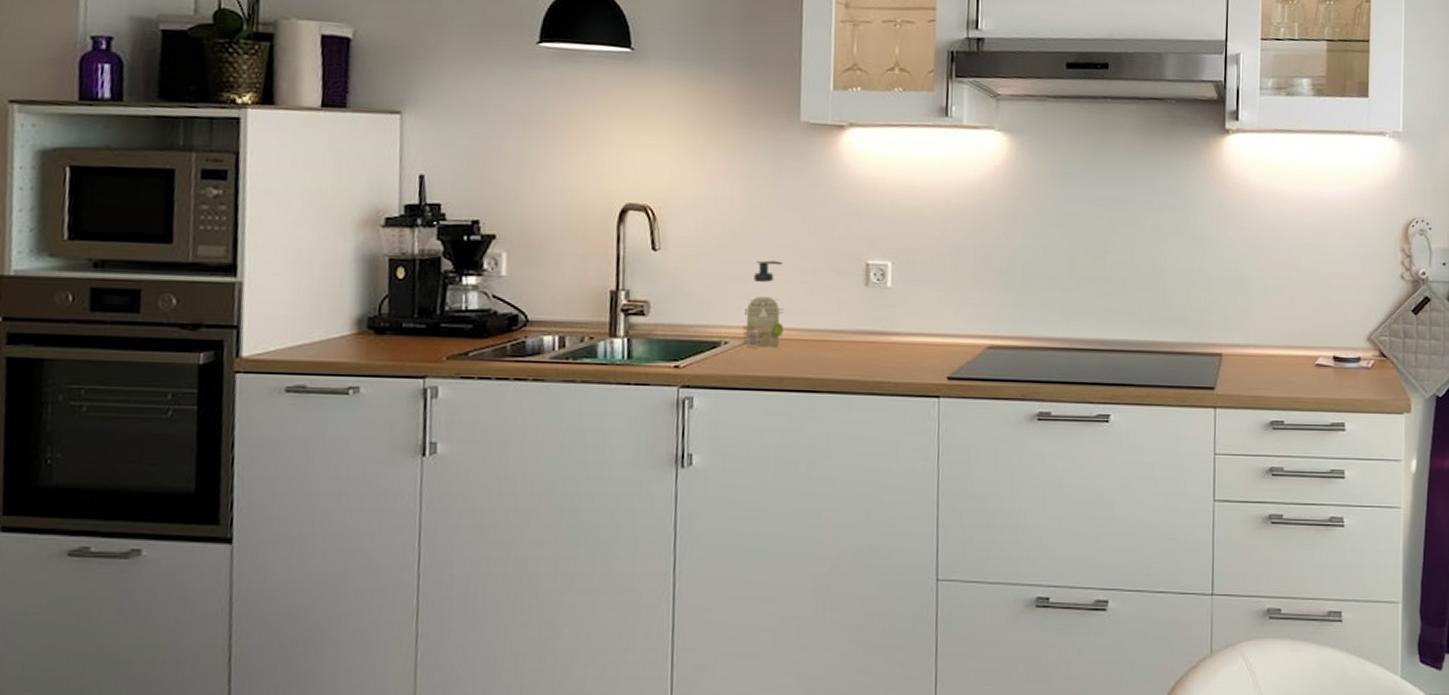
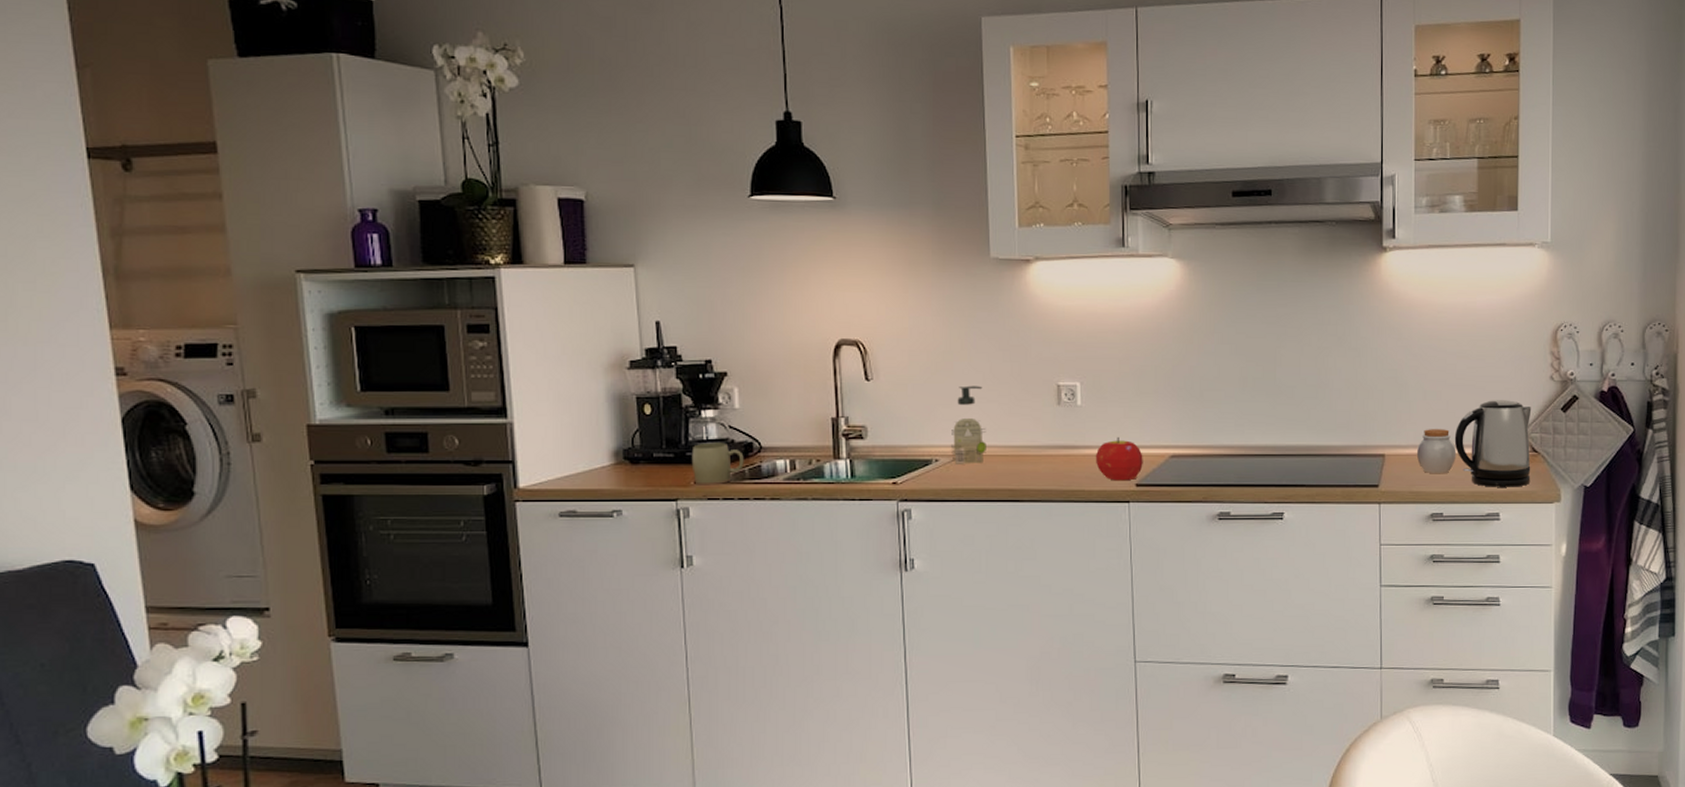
mug: none [445,313,507,362] -> present [691,442,744,485]
fruit: none [903,323,957,373] -> present [1095,436,1143,481]
jar: none [1256,327,1300,378] -> present [1416,429,1457,474]
kettle: none [1297,298,1381,396] -> present [1454,400,1532,488]

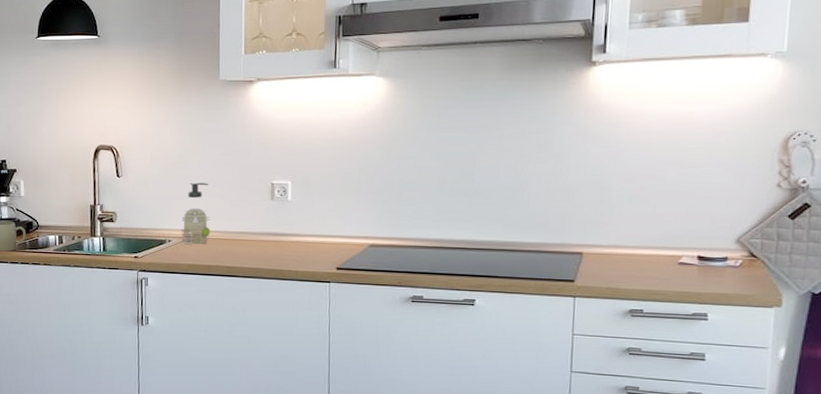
fruit: present [1095,436,1143,481] -> none [301,227,344,265]
jar: present [1416,429,1457,474] -> none [617,231,662,273]
kettle: present [1454,400,1532,488] -> none [660,205,753,290]

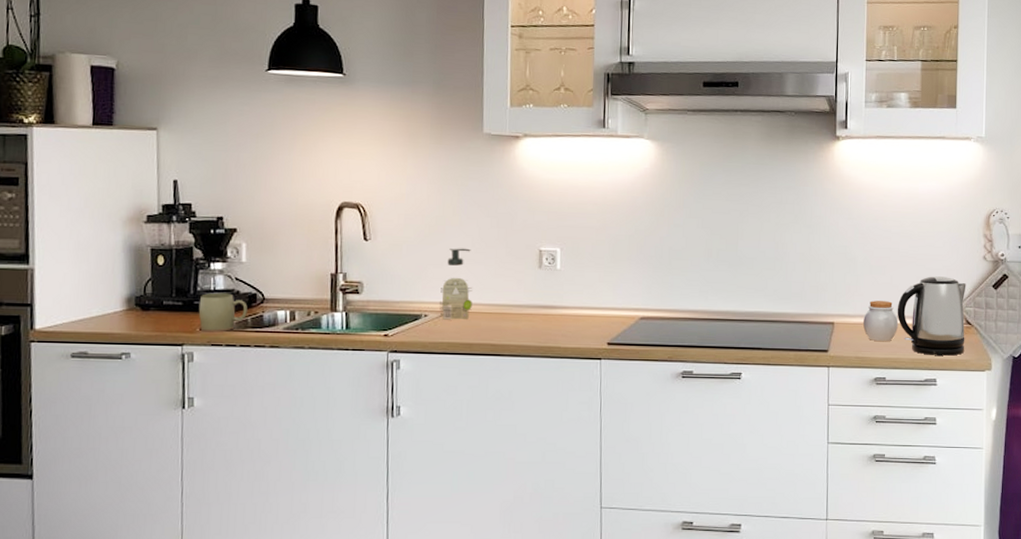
jar: none [617,231,662,273] -> present [862,300,899,342]
kettle: none [660,205,753,290] -> present [897,276,966,356]

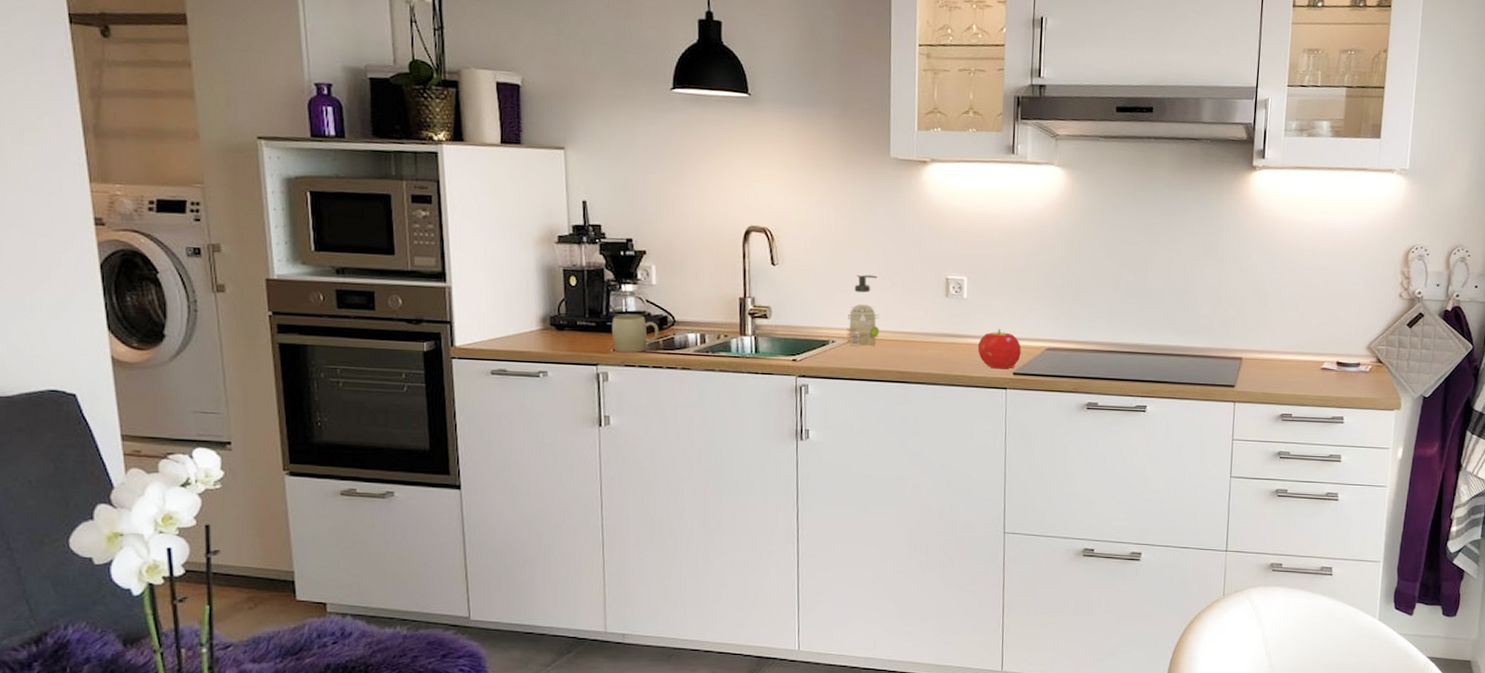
fruit: none [571,298,615,340] -> present [977,328,1021,369]
jar: present [862,300,899,342] -> none [1271,336,1308,378]
kettle: present [897,276,966,356] -> none [1307,313,1380,394]

